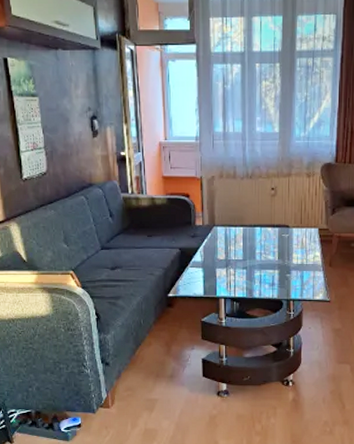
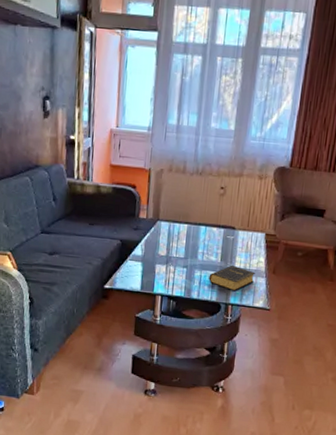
book: none [267,262,313,287] -> present [207,265,256,292]

